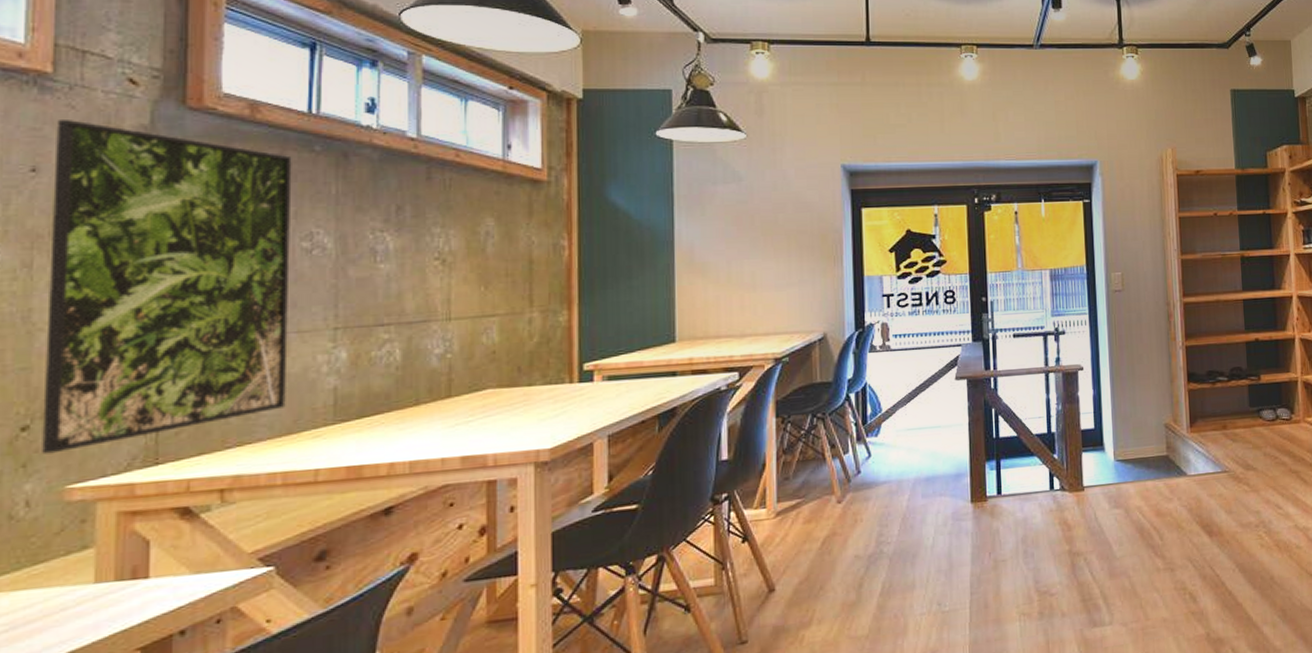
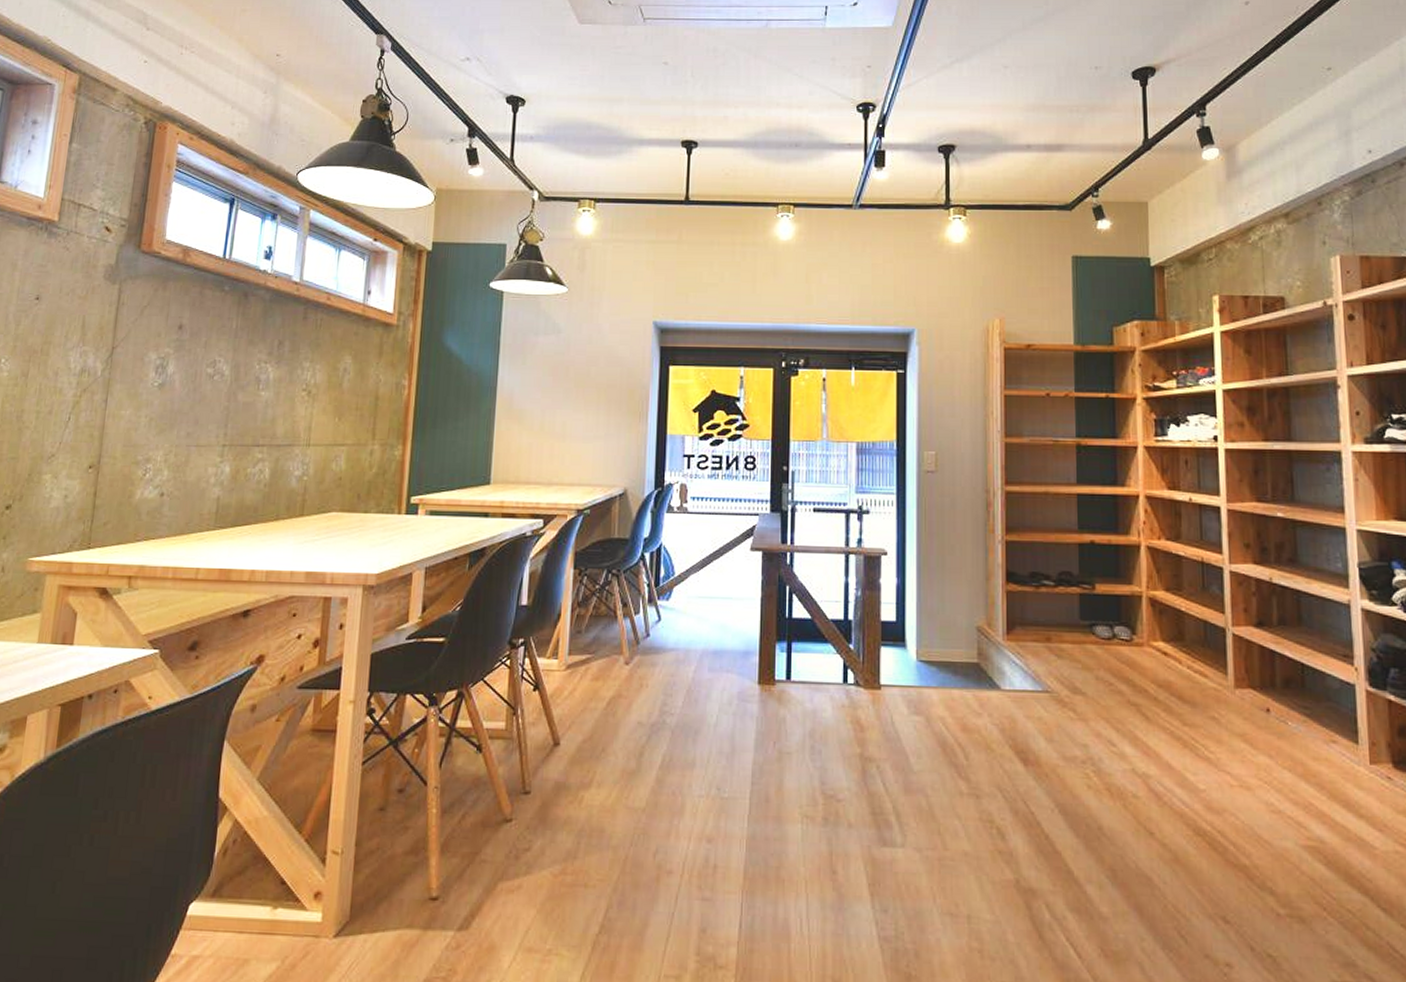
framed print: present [42,120,292,455] -> none [16,259,208,530]

